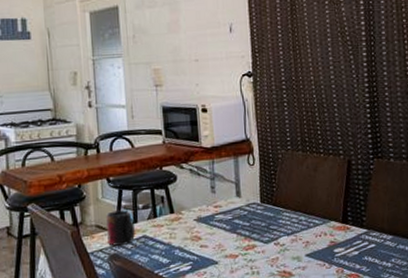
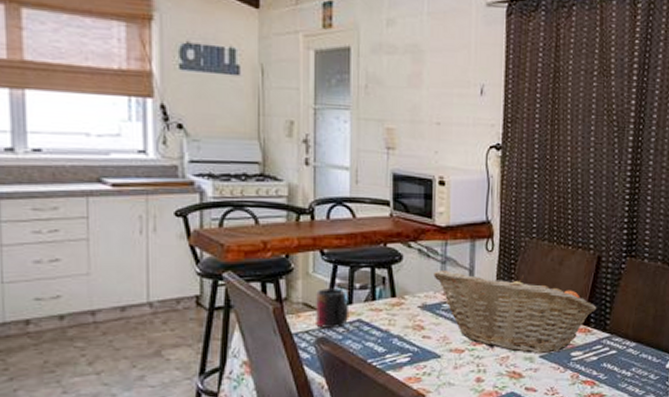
fruit basket: none [205,182,353,254] -> present [434,271,597,354]

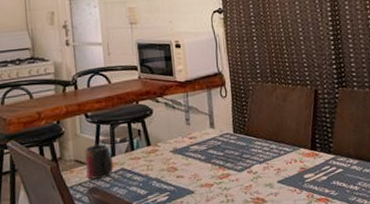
fruit basket: present [434,271,597,354] -> none [180,113,321,181]

